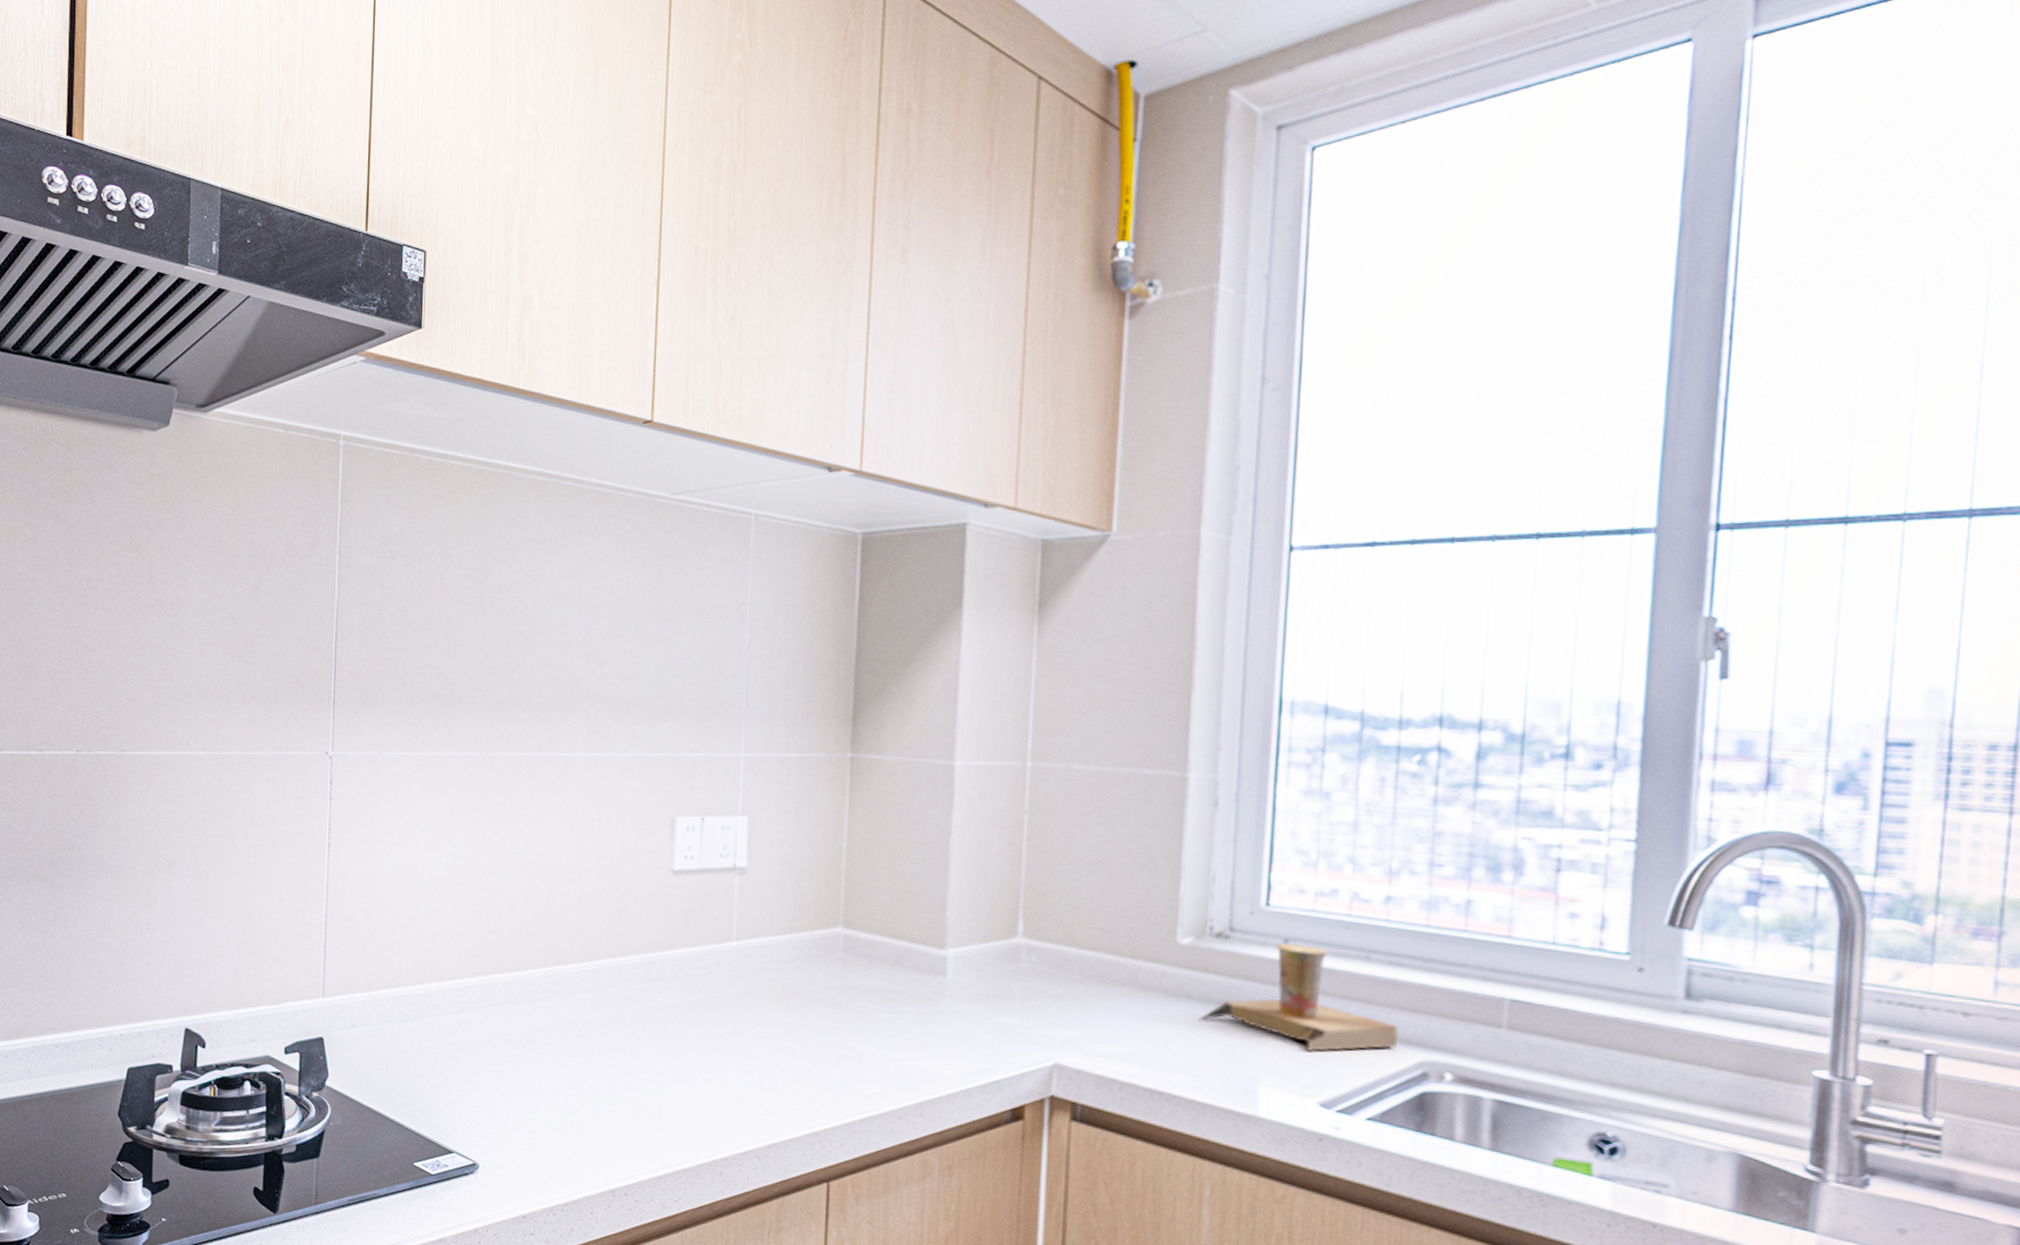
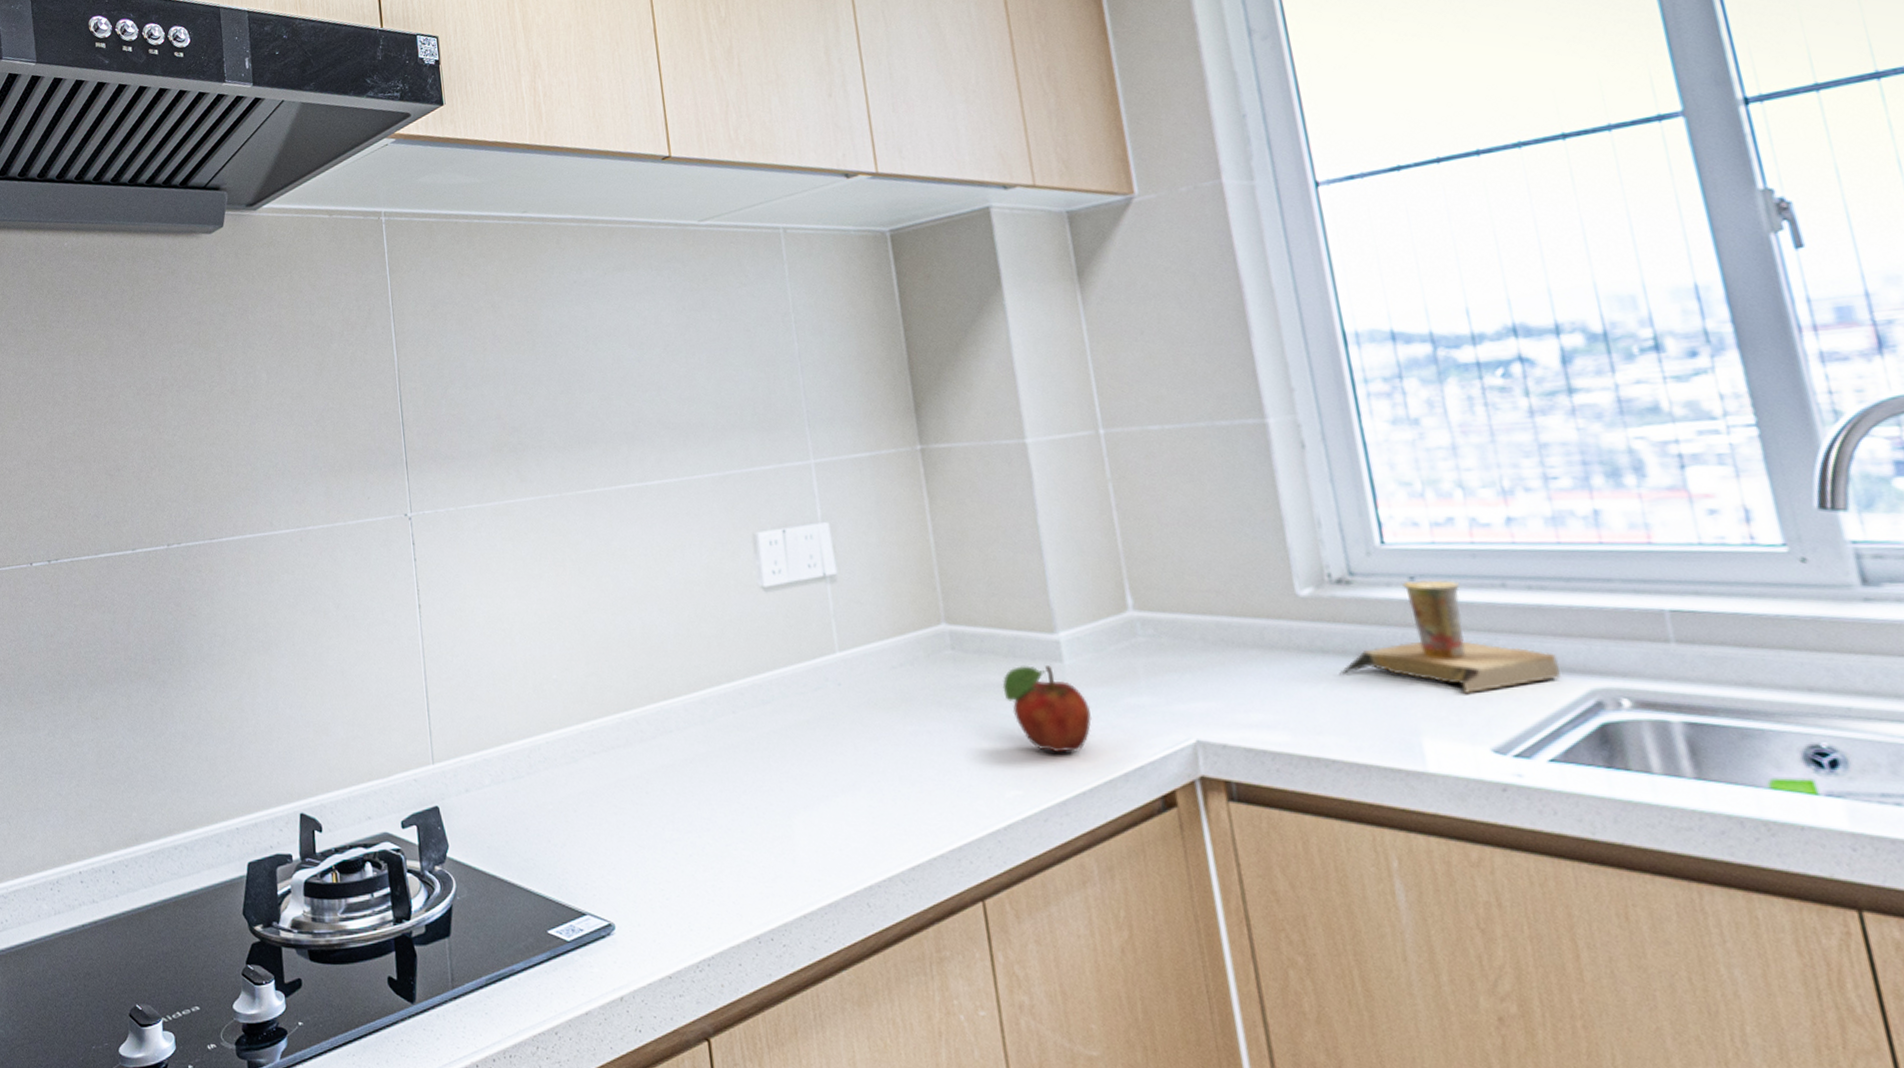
fruit: none [884,975,963,1060] -> present [1002,666,1091,753]

